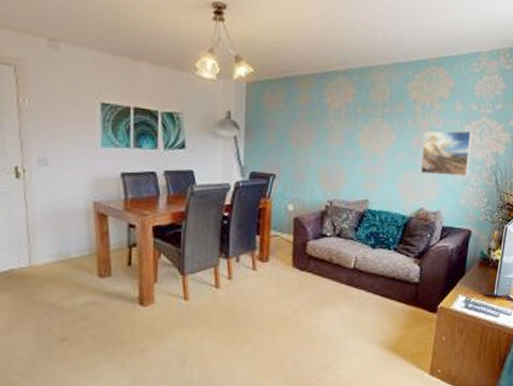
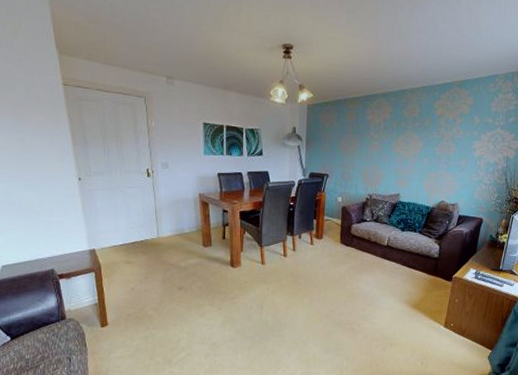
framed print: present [420,130,472,177] -> none [442,139,487,177]

